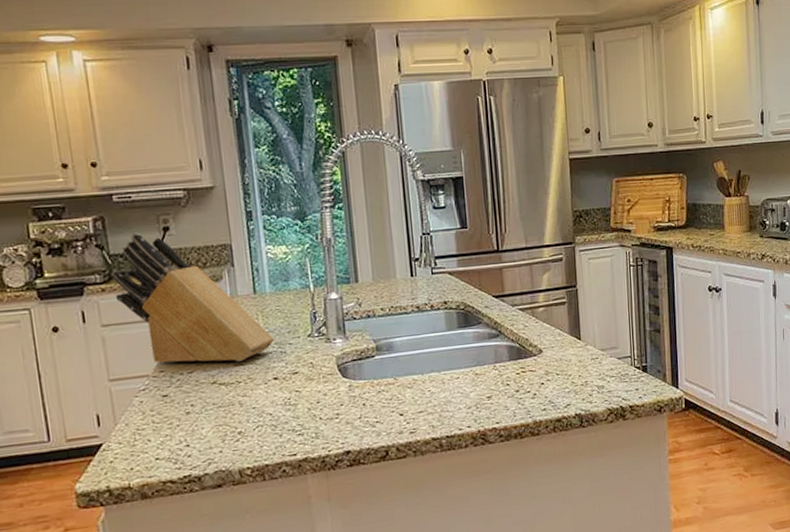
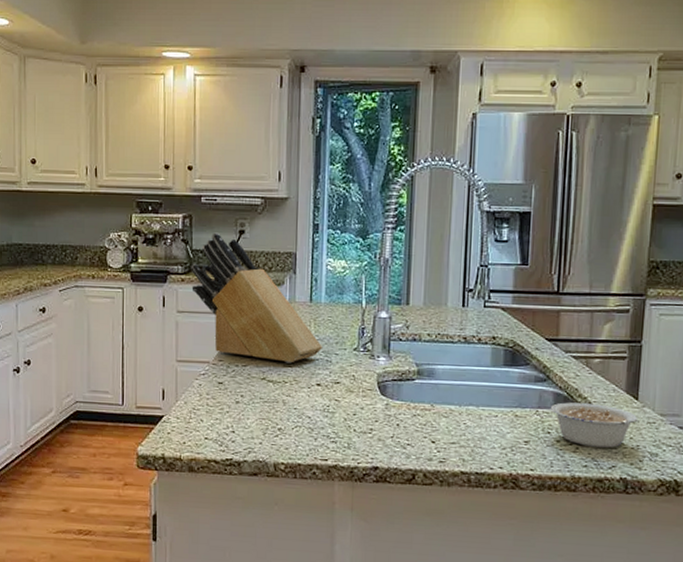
legume: none [506,349,585,391] -> present [550,402,639,448]

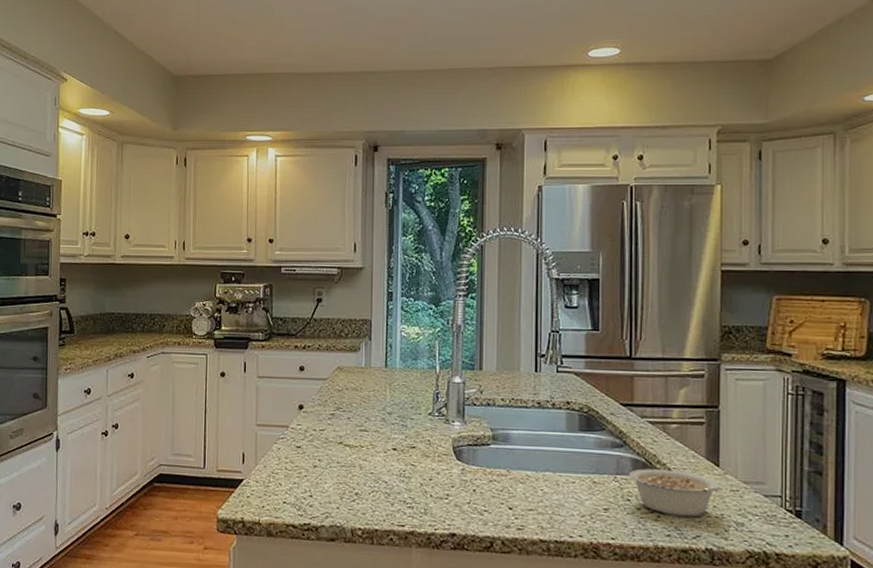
knife block: present [191,232,322,363] -> none [271,301,398,428]

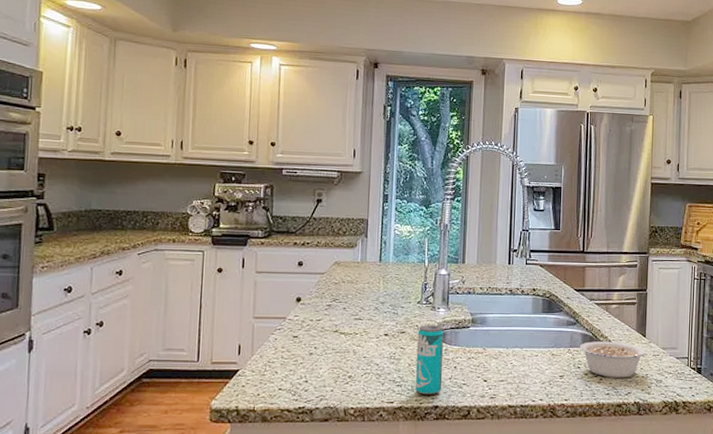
beverage can: none [428,440,460,520] -> present [414,325,444,394]

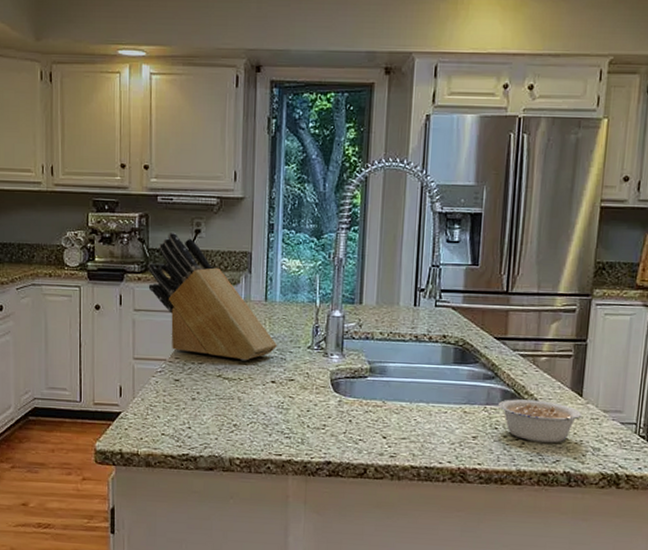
knife block: none [270,201,390,317] -> present [147,231,277,361]
beverage can: present [414,325,444,394] -> none [305,373,337,449]

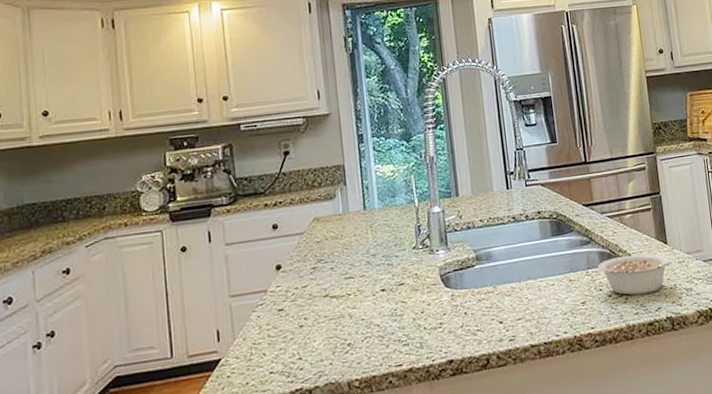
knife block: present [147,231,277,361] -> none [236,157,382,279]

